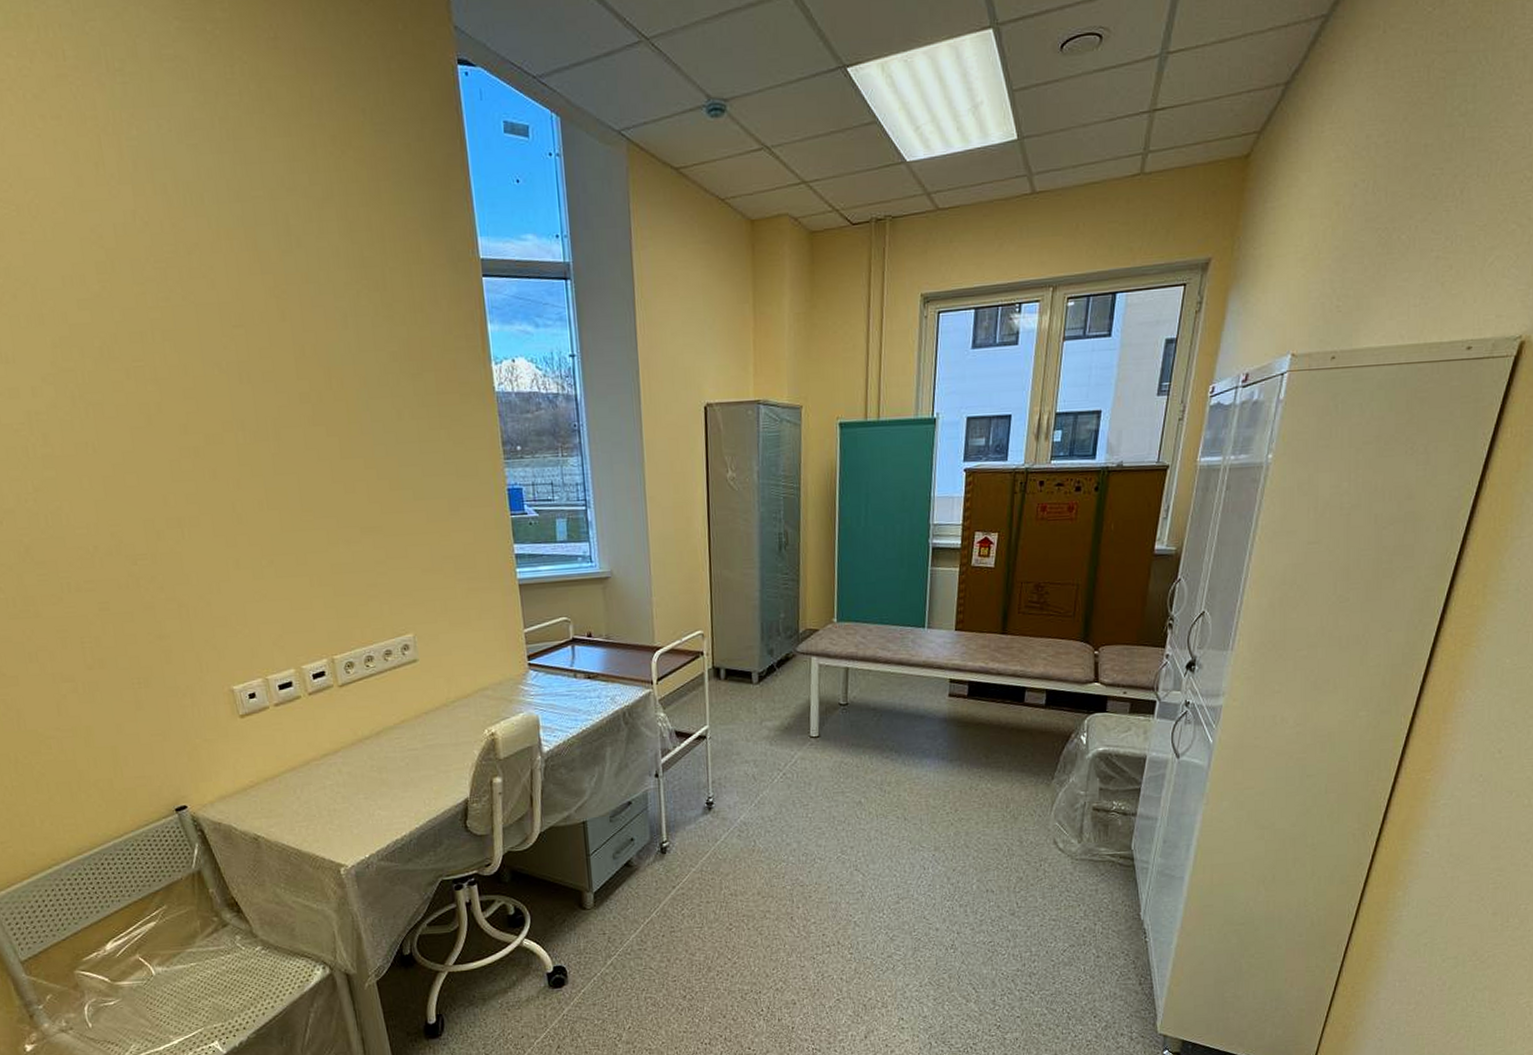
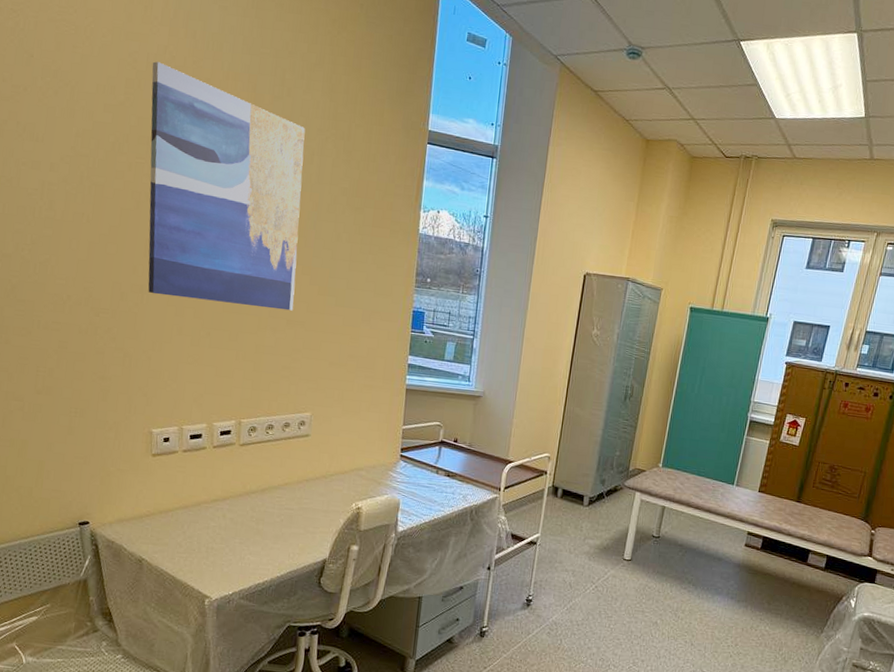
wall art: none [122,233,365,526] -> present [148,61,305,311]

